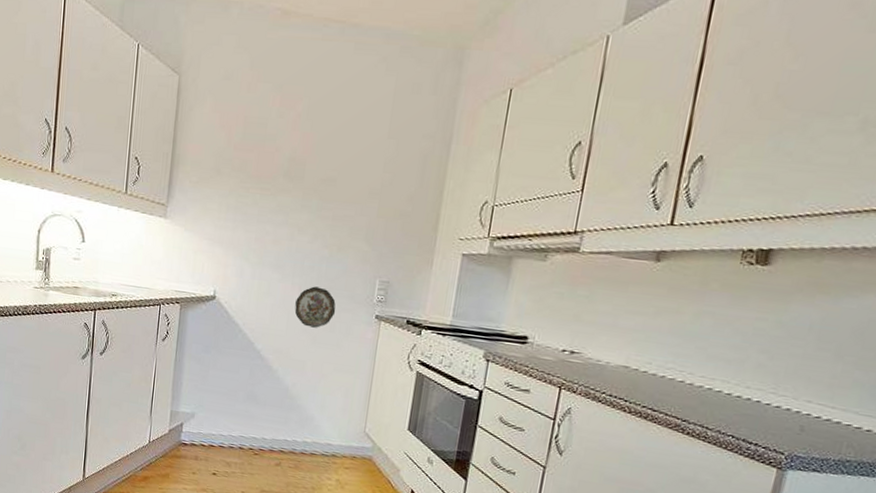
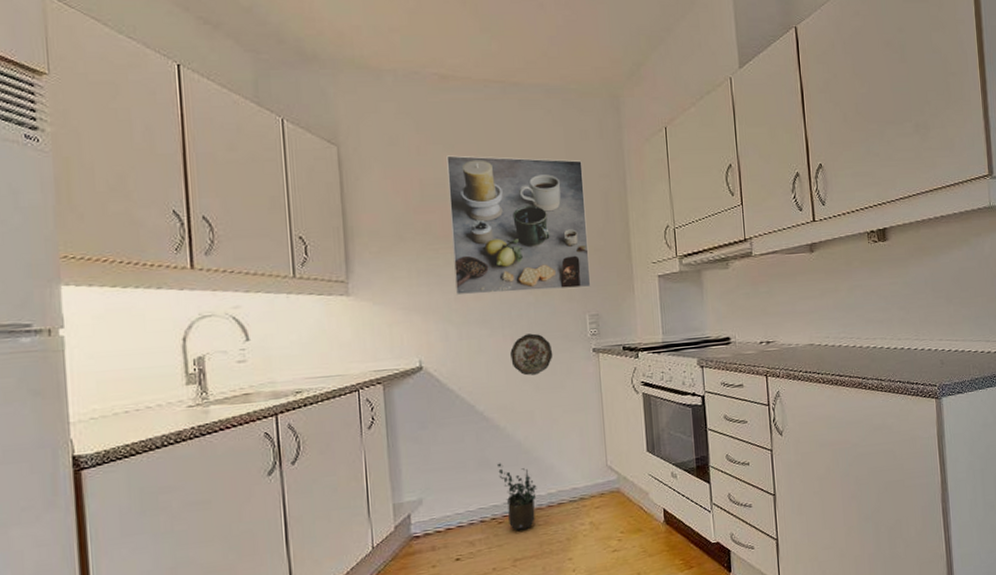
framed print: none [256,95,408,253] -> present [446,155,591,296]
potted plant: none [262,401,295,467] -> present [496,463,537,531]

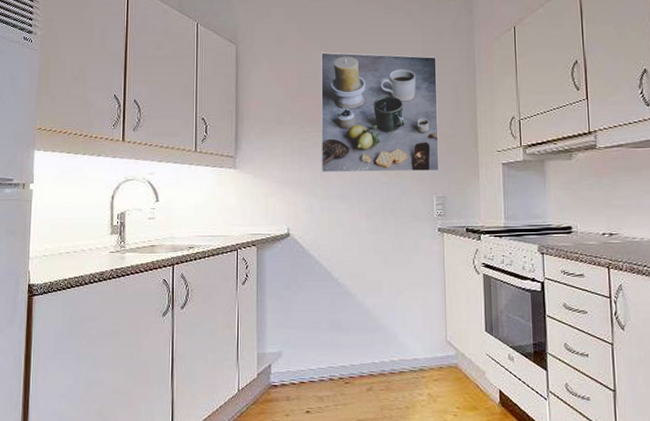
potted plant: present [496,463,537,531] -> none [346,327,381,393]
decorative plate: present [510,333,553,376] -> none [364,210,402,249]

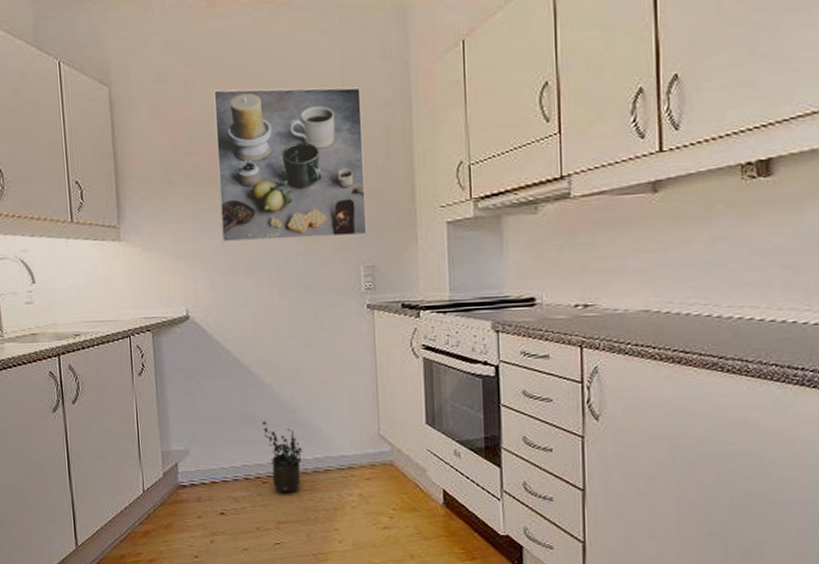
potted plant: none [346,327,381,393] -> present [261,421,303,494]

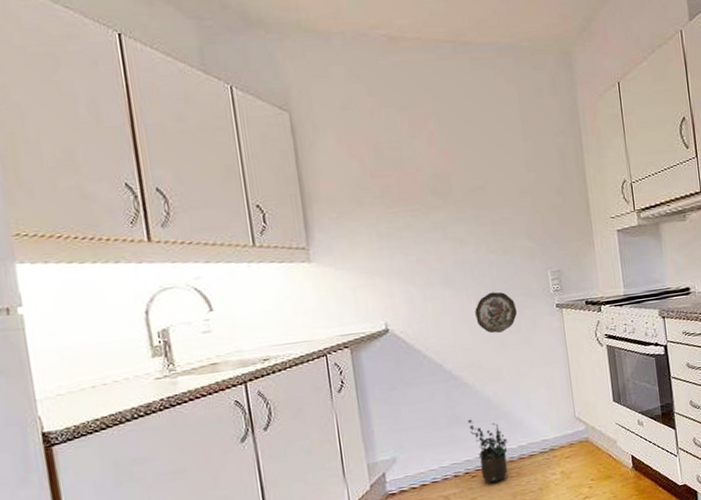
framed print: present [213,87,367,243] -> none [400,117,552,258]
decorative plate: none [277,285,323,331] -> present [475,292,518,334]

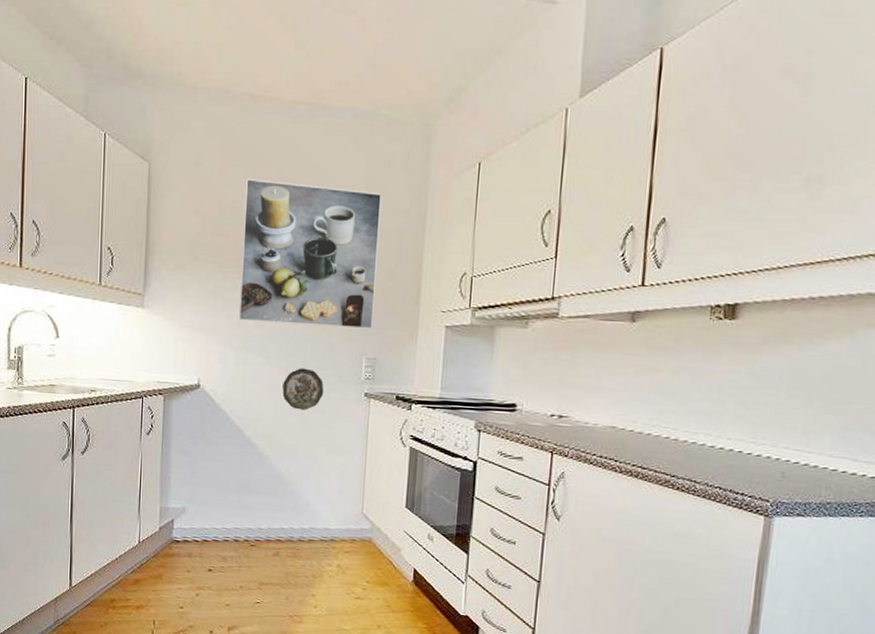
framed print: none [400,117,552,258] -> present [238,179,382,330]
potted plant: present [467,419,508,484] -> none [256,489,291,558]

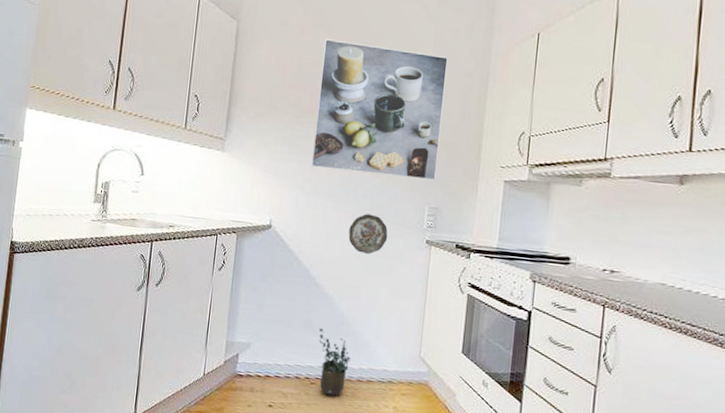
potted plant: none [256,489,291,558] -> present [318,328,351,397]

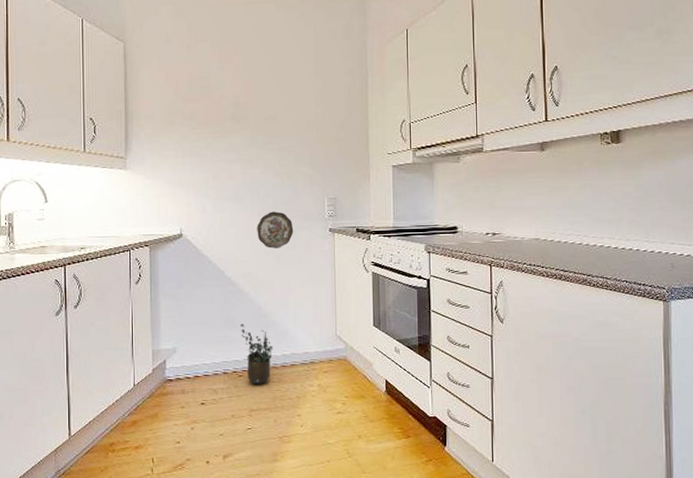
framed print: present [311,39,448,181] -> none [211,52,331,174]

